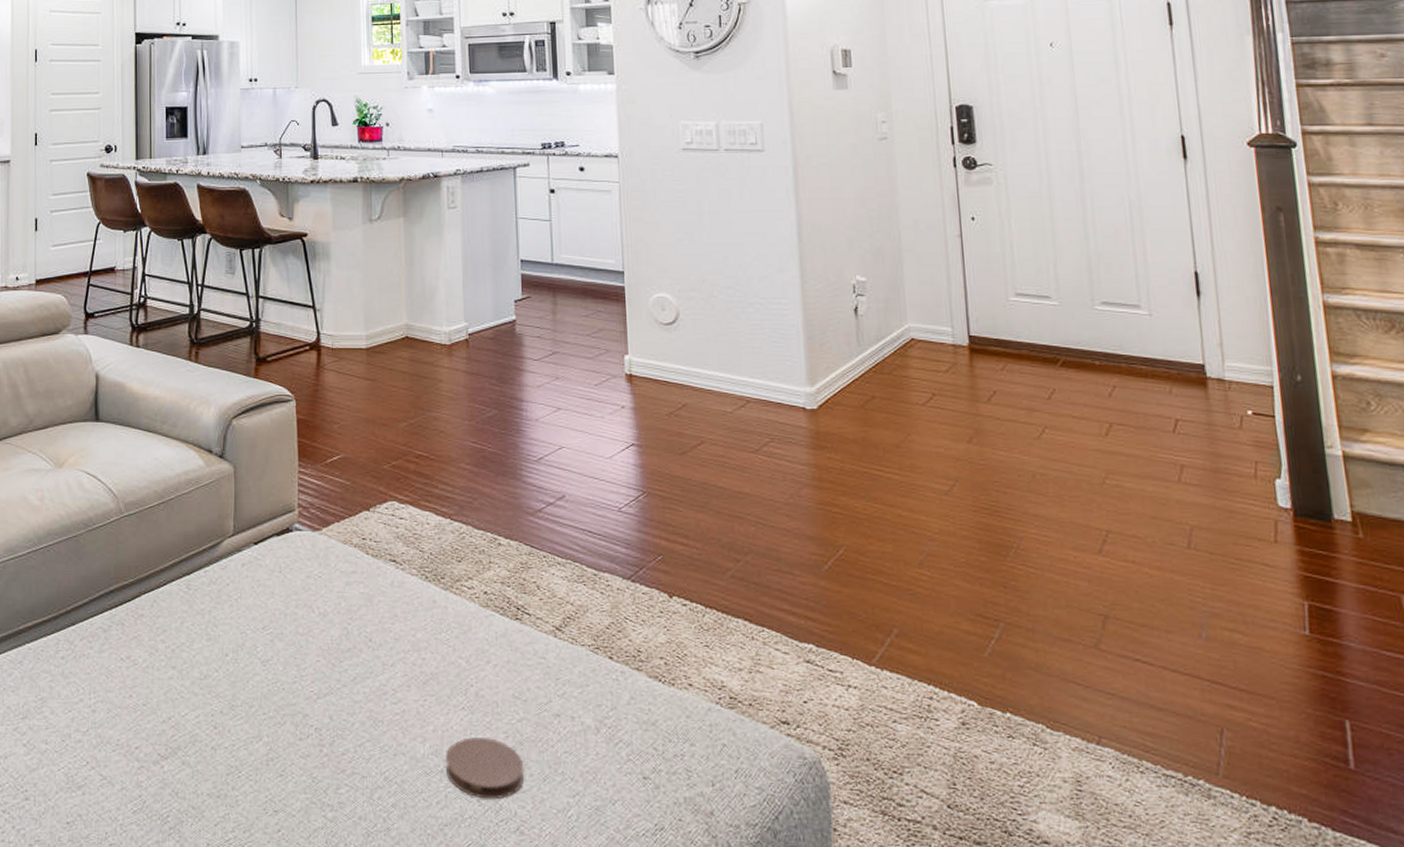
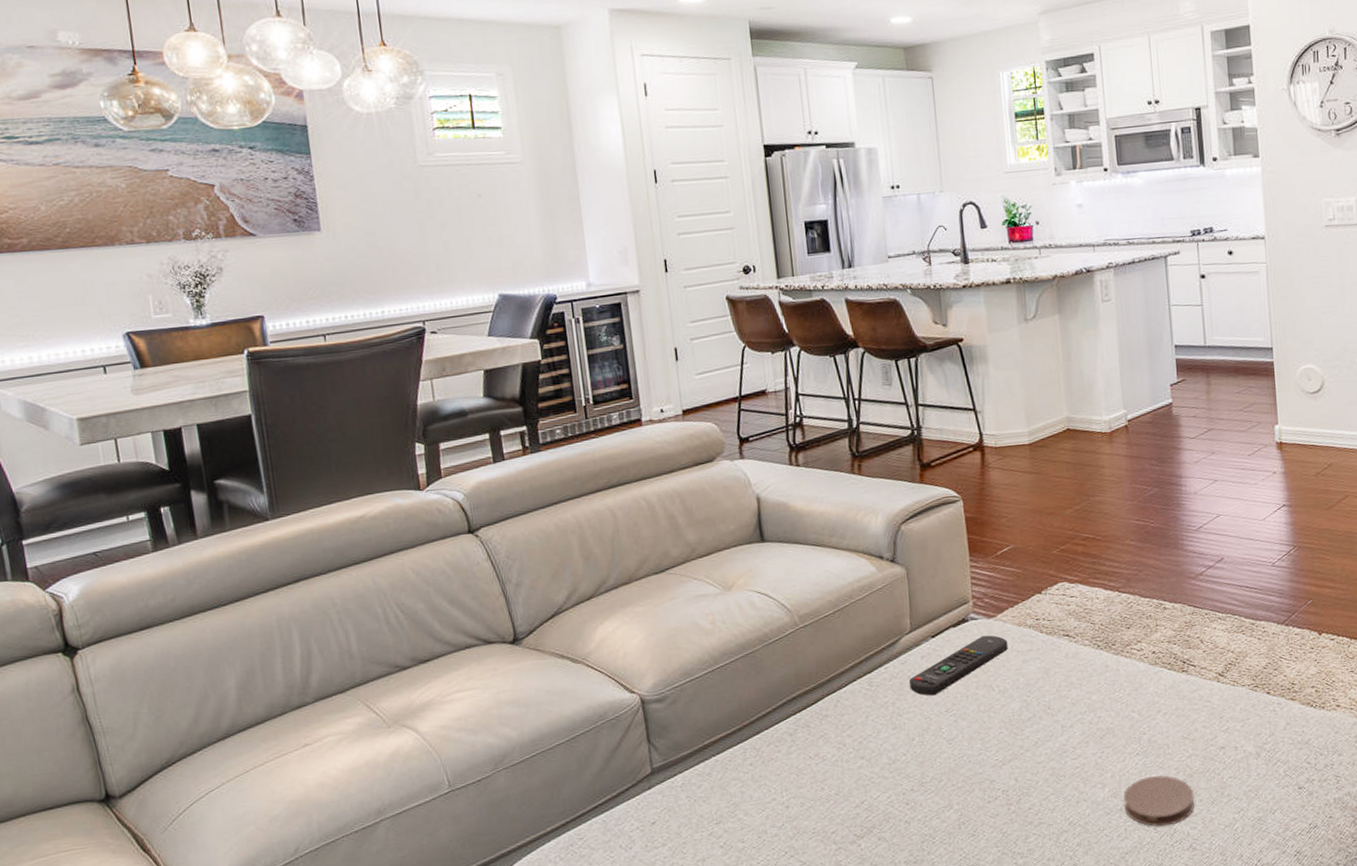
remote control: none [227,549,332,609] -> present [908,635,1008,696]

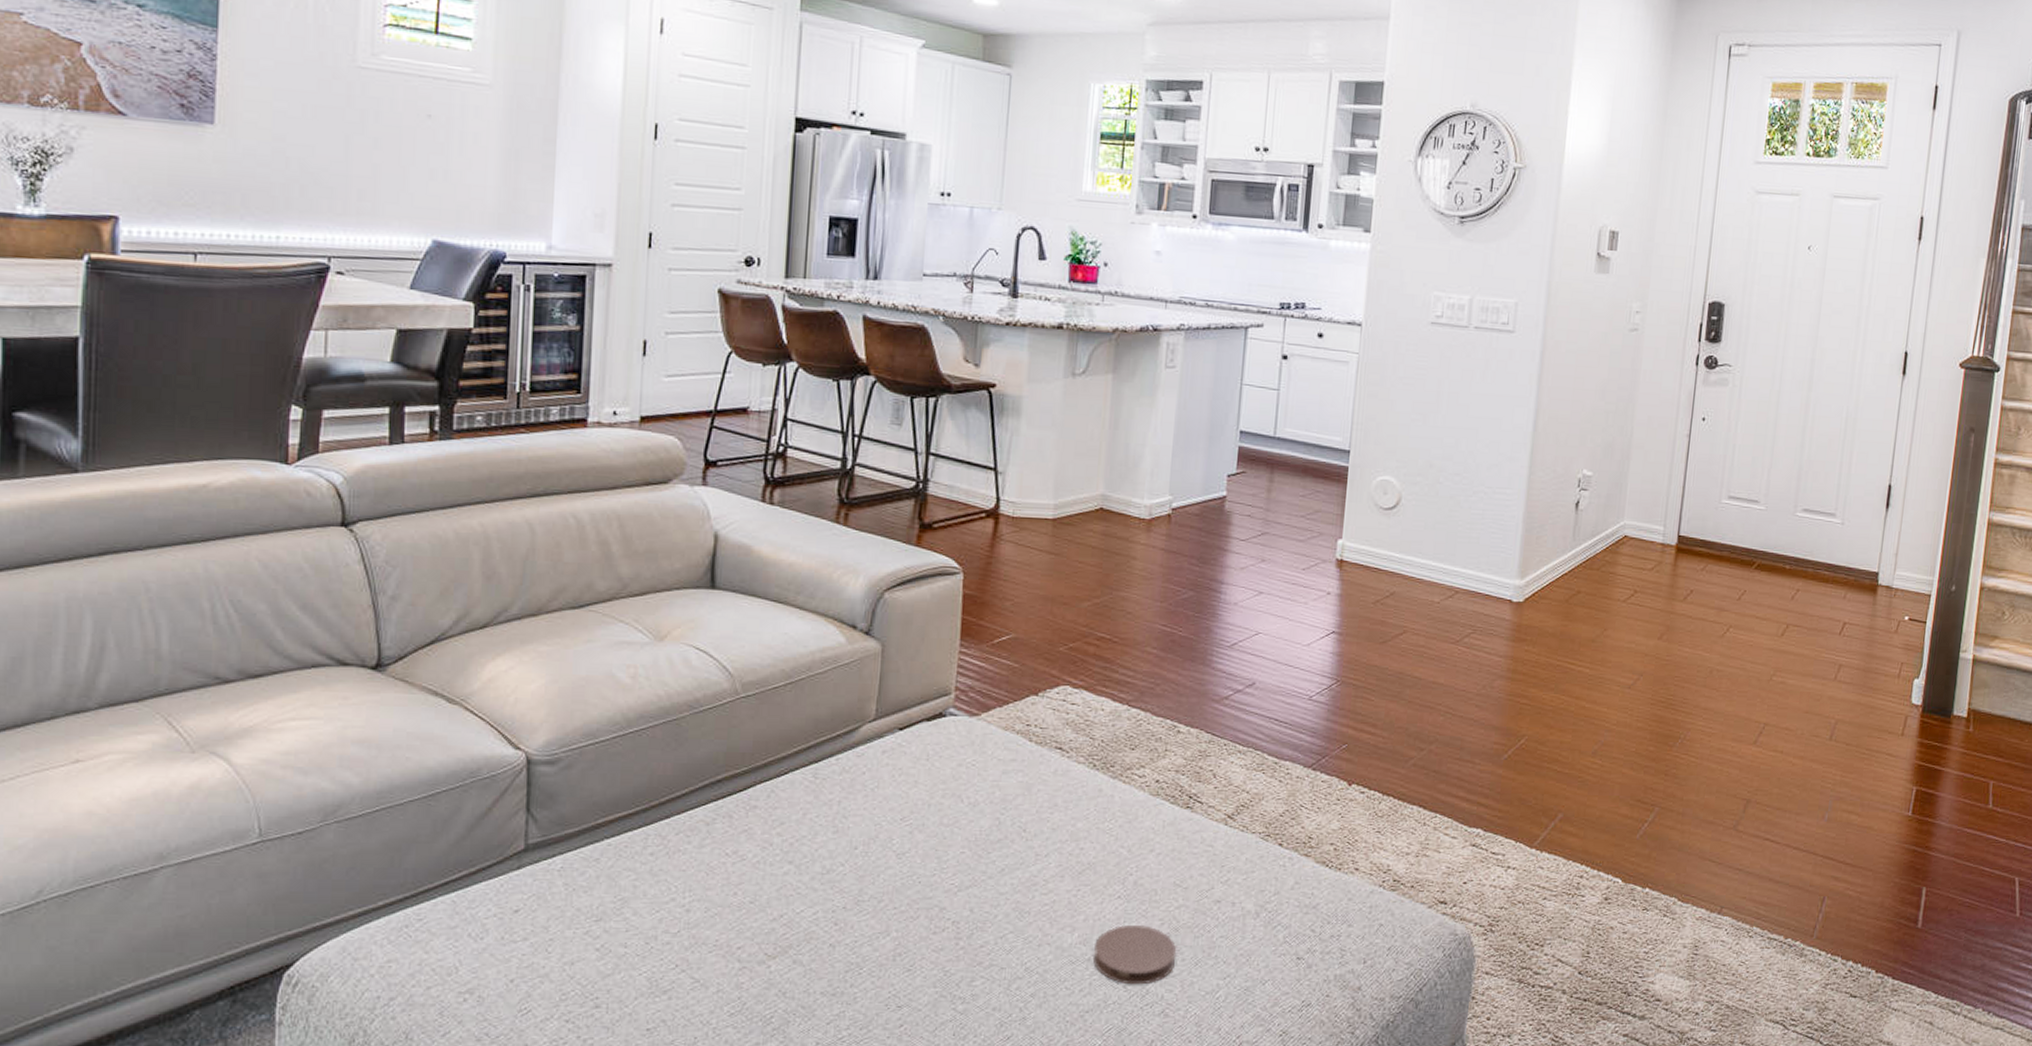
remote control: present [908,635,1008,696] -> none [861,736,989,799]

